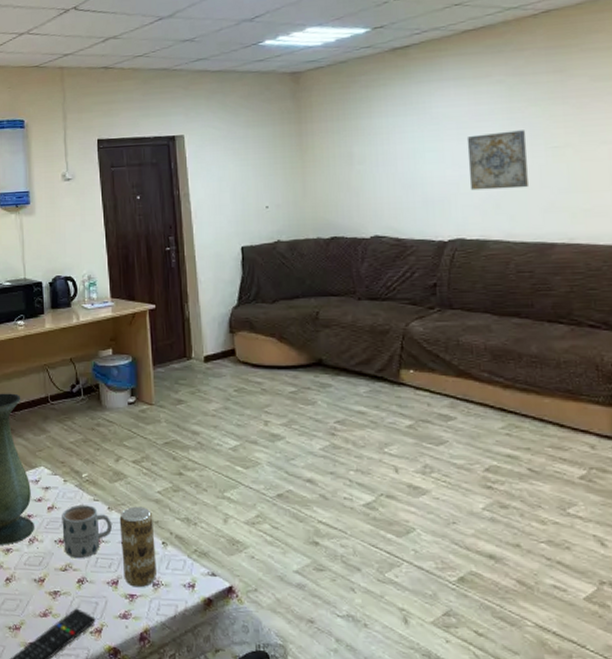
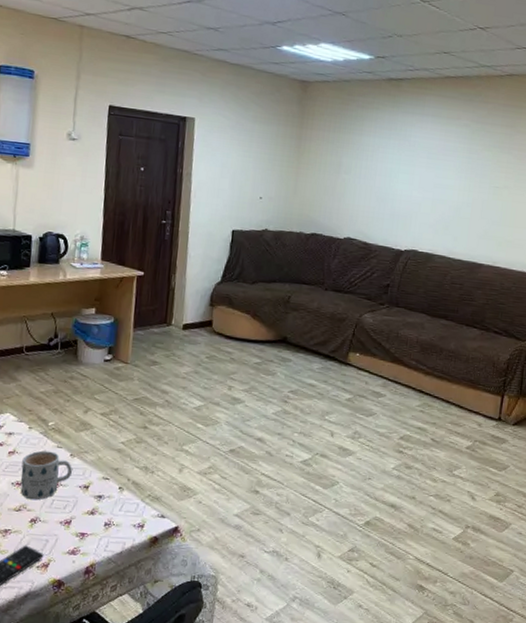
beverage can: present [119,506,158,588] -> none [77,454,114,527]
wall art: present [466,130,528,191] -> none [428,166,478,217]

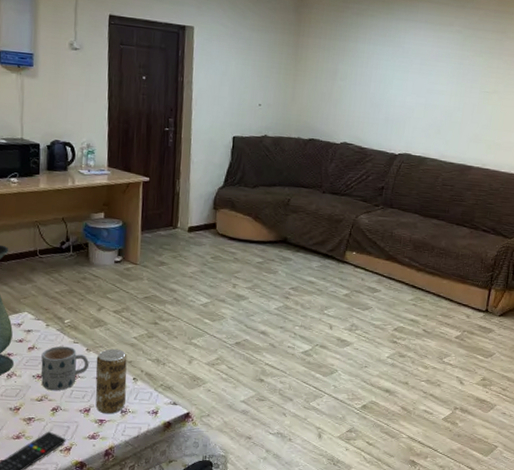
beverage can: none [77,454,114,527] -> present [95,348,127,415]

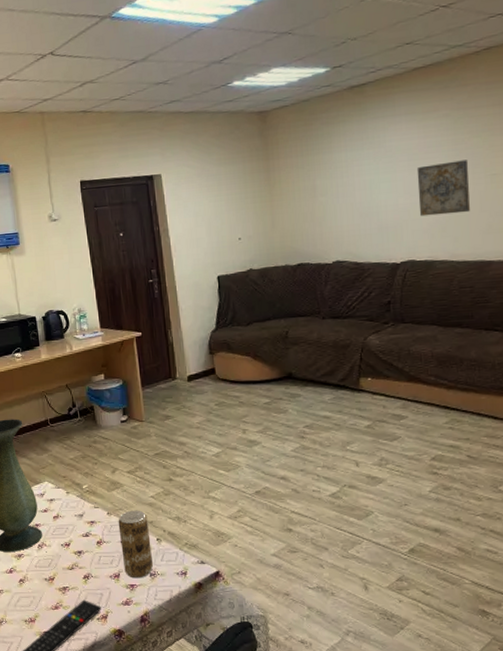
mug: present [41,346,90,391] -> none [66,512,113,558]
wall art: none [421,72,469,121] -> present [416,160,470,217]

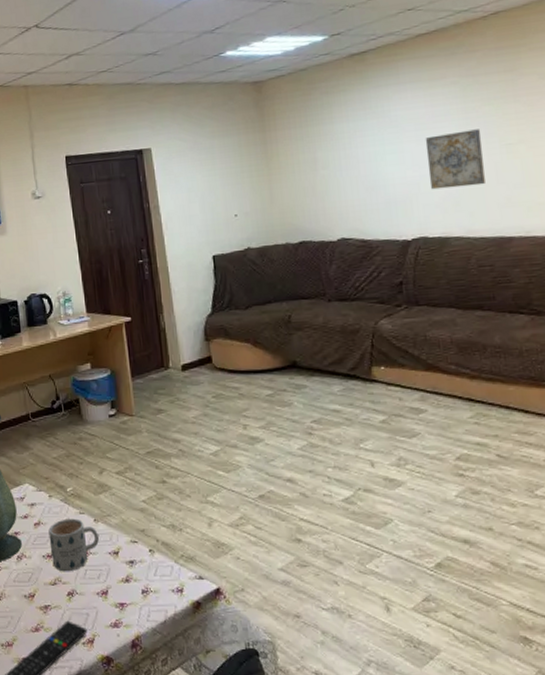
mug: none [66,512,113,558] -> present [48,518,100,572]
beverage can: present [118,510,154,578] -> none [106,516,146,596]

